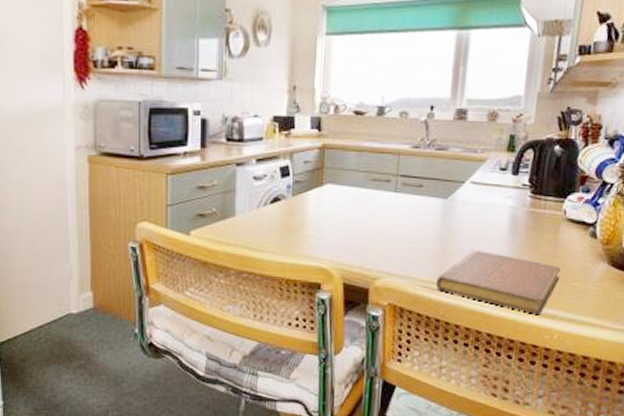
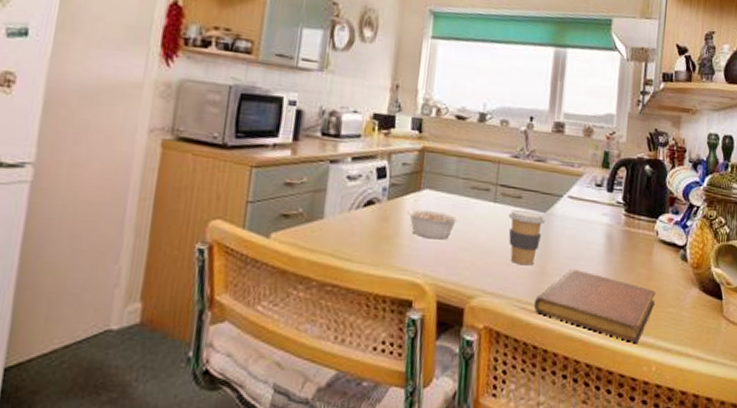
legume: none [310,203,361,229] -> present [406,209,459,240]
coffee cup: none [409,198,447,249] -> present [508,210,545,266]

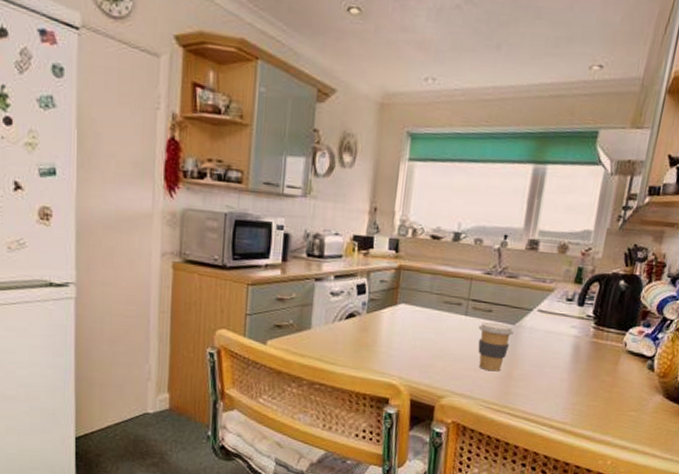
legume: present [406,209,459,240] -> none [383,321,432,348]
notebook: present [533,269,655,343] -> none [498,376,618,440]

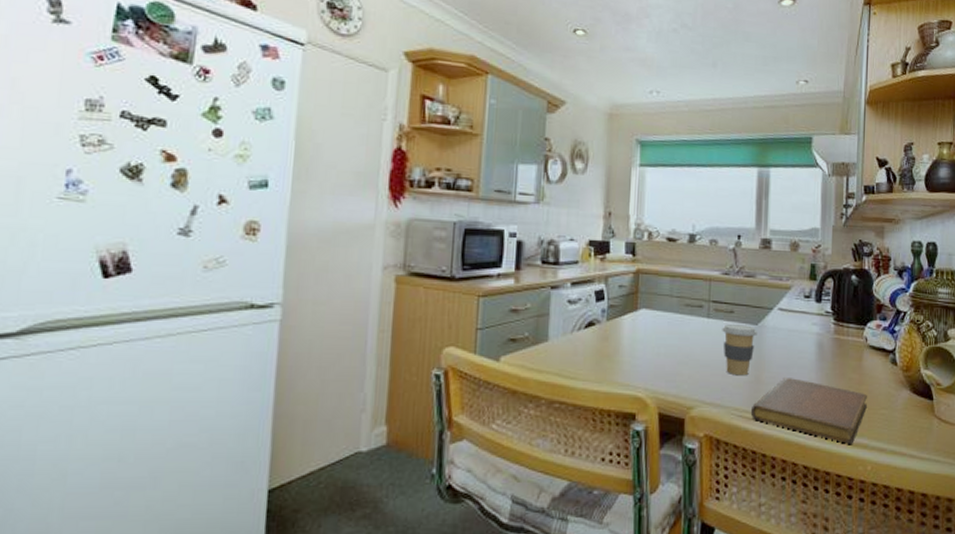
notebook: none [498,376,618,440] -> present [750,378,867,444]

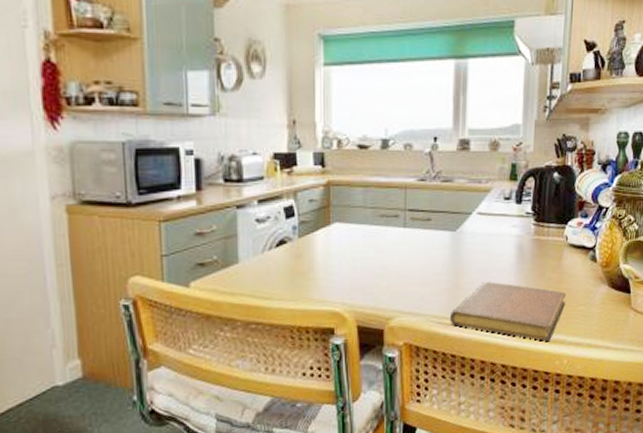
coffee cup: present [722,324,757,376] -> none [419,232,456,284]

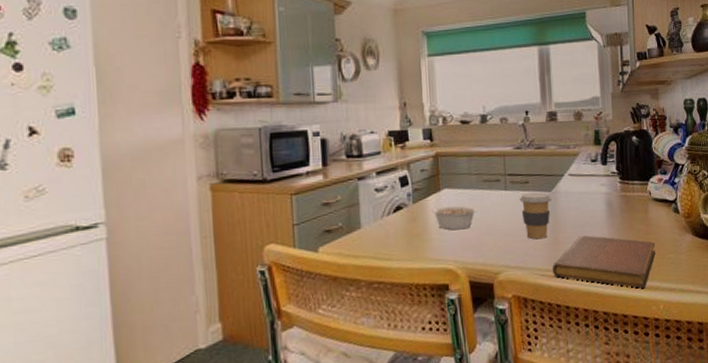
legume: none [318,242,371,270] -> present [431,205,478,230]
coffee cup: none [419,232,456,284] -> present [519,192,552,240]

